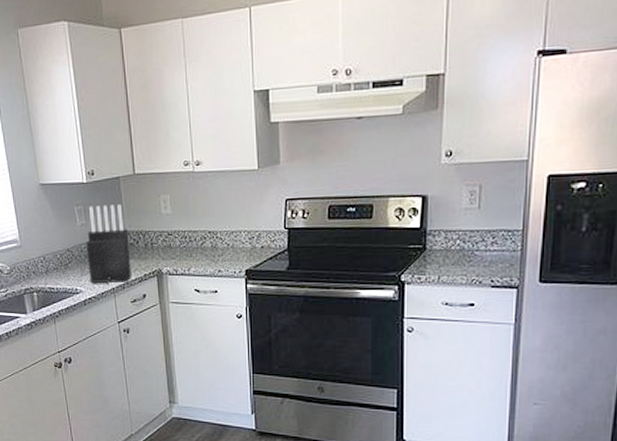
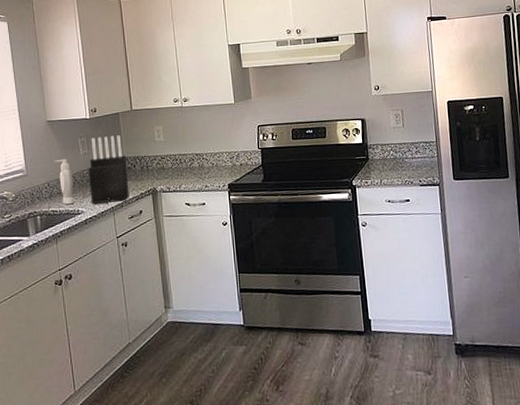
soap bottle: none [50,230,73,282] -> present [55,159,75,205]

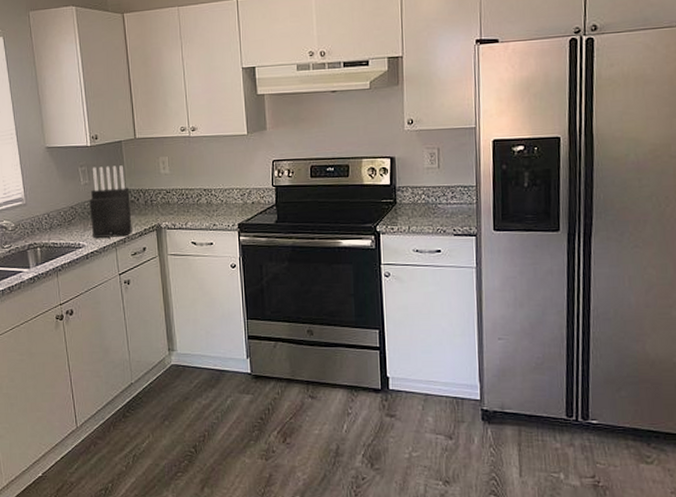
soap bottle: present [55,159,75,205] -> none [54,189,76,238]

